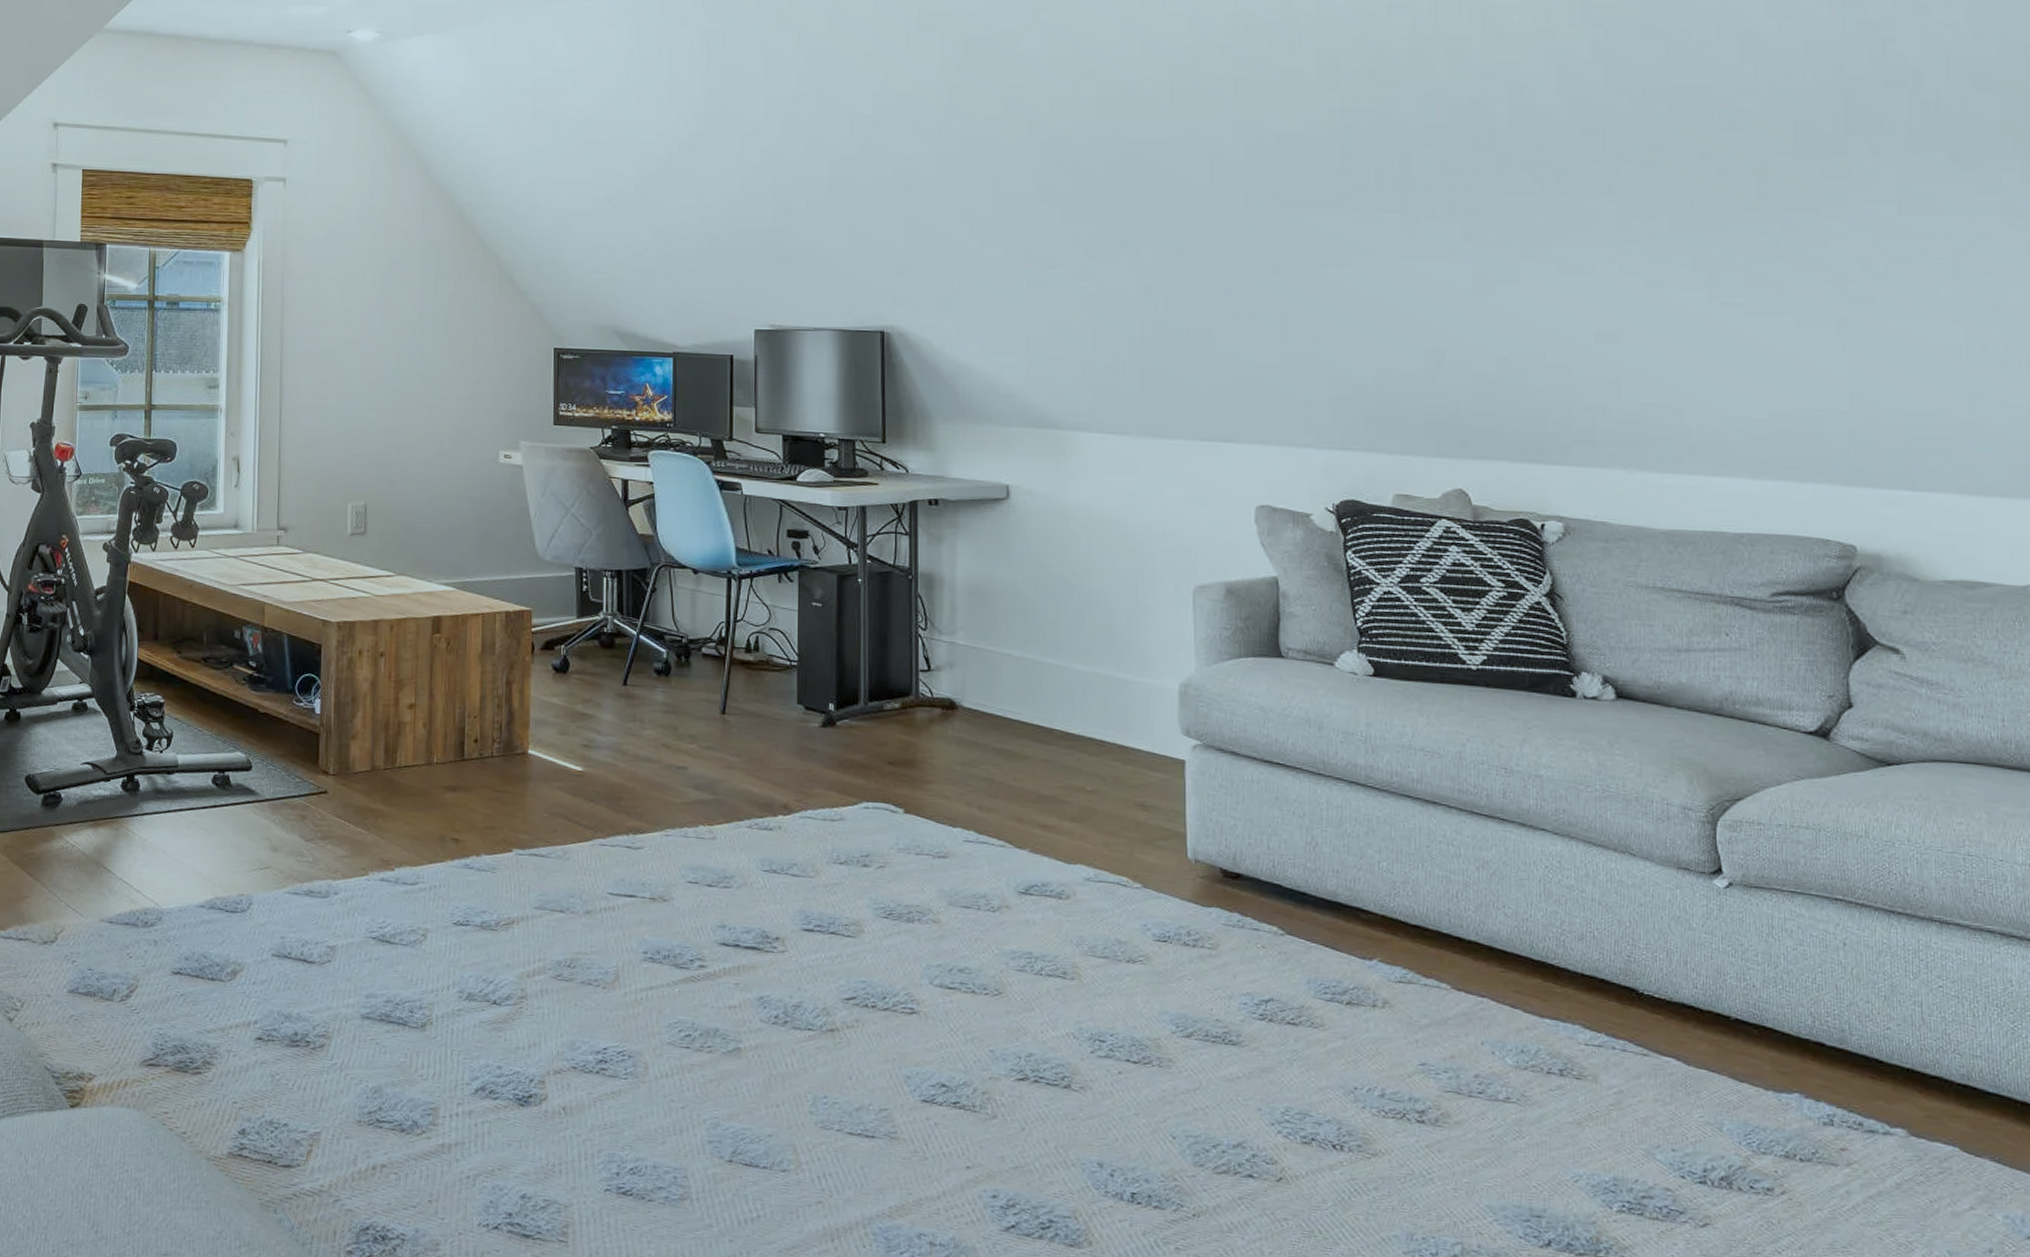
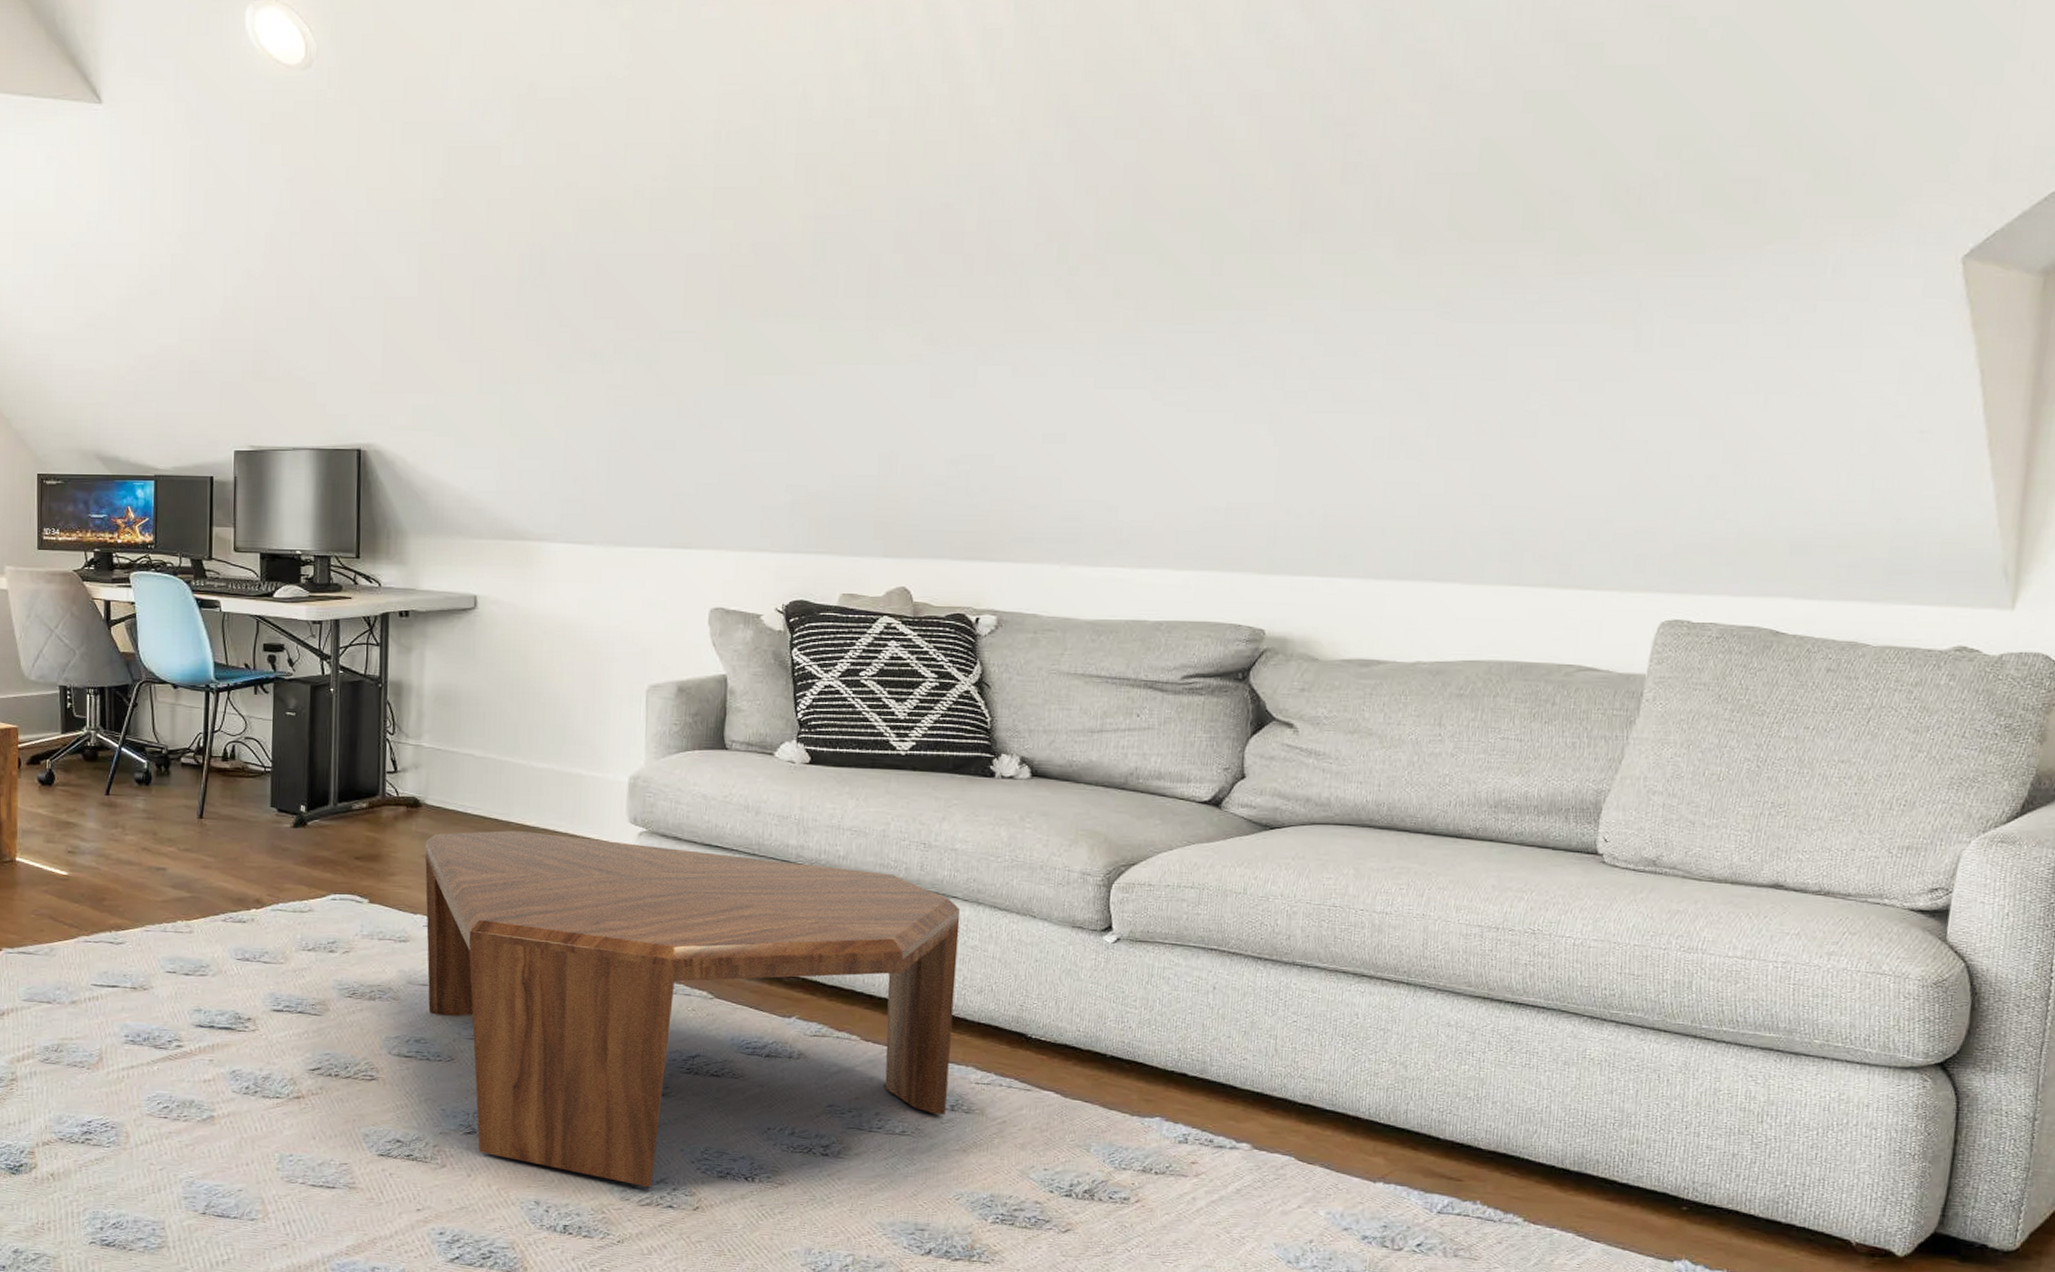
coffee table: none [963,738,1553,1153] -> present [425,830,961,1188]

